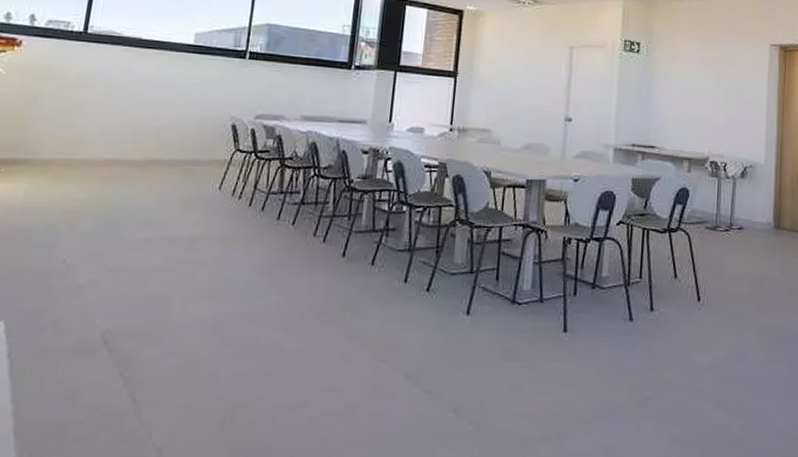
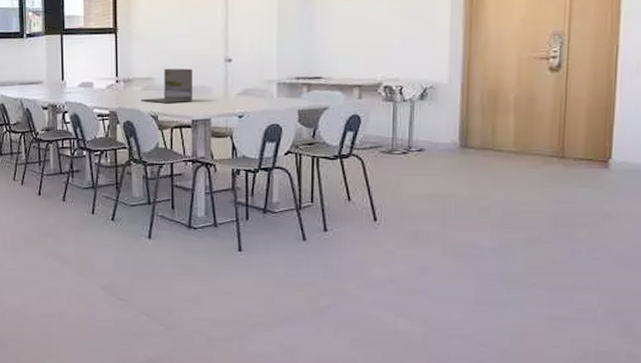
laptop: none [474,121,533,161] -> present [140,68,193,104]

